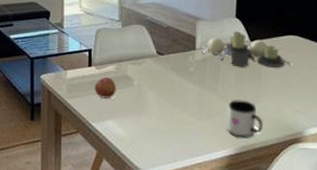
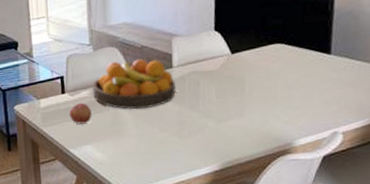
fruit bowl: none [119,39,197,88] -> present [92,59,176,110]
candle holder: present [200,31,292,68] -> none [177,44,278,82]
mug: present [227,100,264,138] -> none [210,115,249,154]

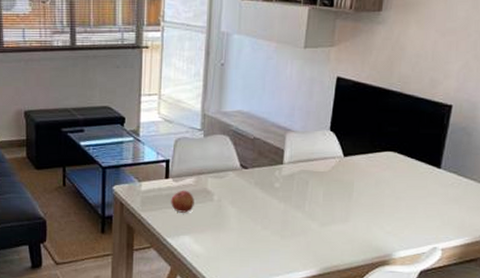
fruit bowl: present [92,59,176,110] -> none [198,150,284,204]

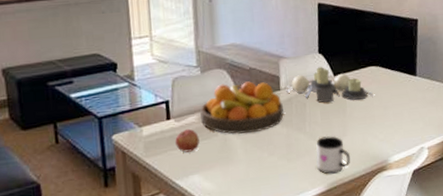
fruit bowl: none [198,150,284,204] -> present [200,81,284,134]
candle holder: none [288,145,387,187] -> present [285,67,374,103]
mug: none [312,219,350,259] -> present [316,136,351,175]

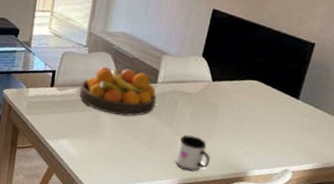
apple: present [175,128,200,153] -> none [53,98,75,119]
candle holder: present [285,67,374,103] -> none [161,70,249,110]

